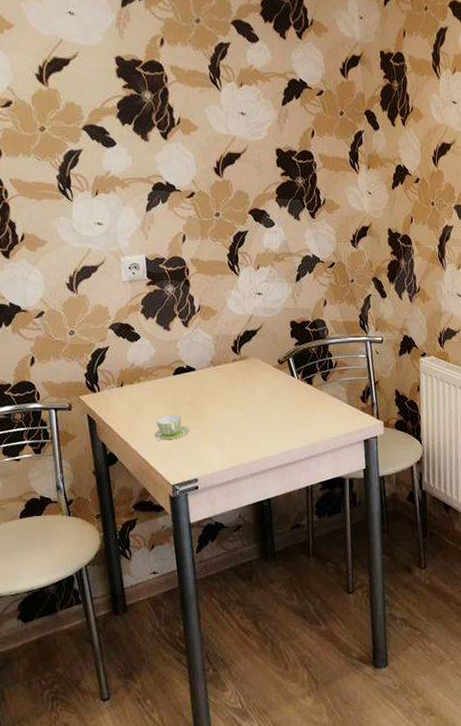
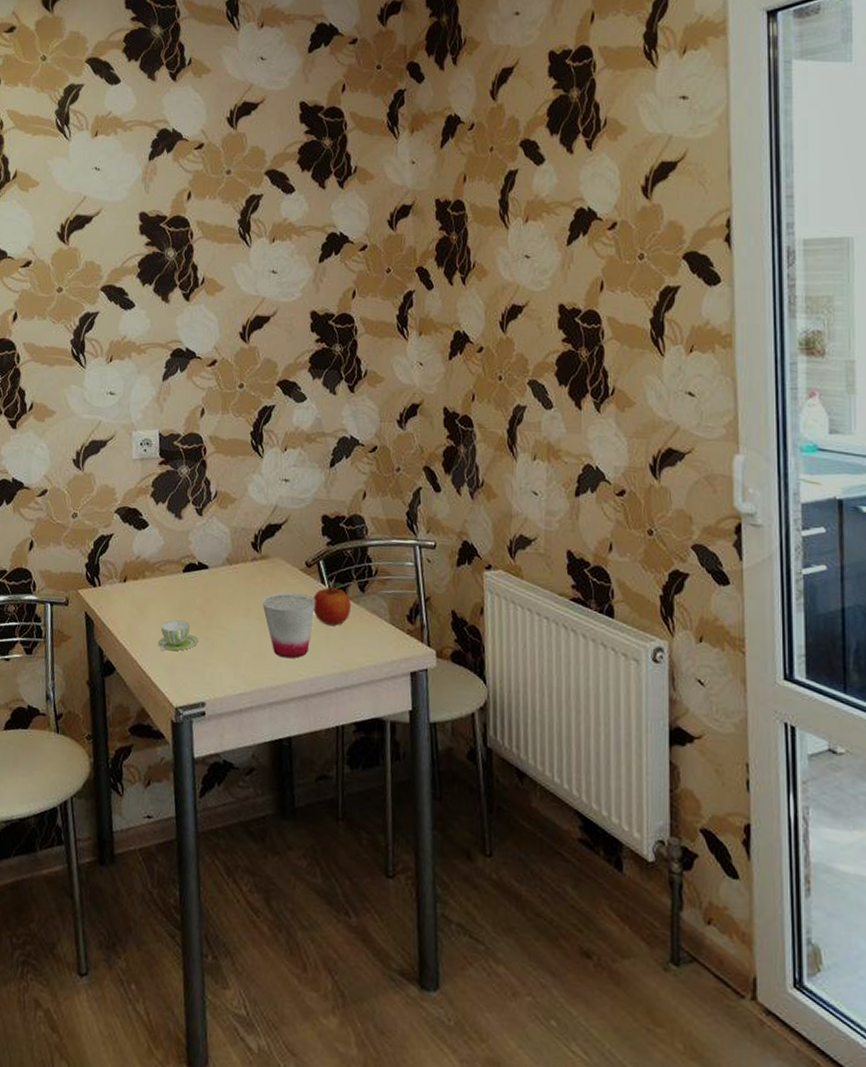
cup: none [243,385,288,438] -> present [262,592,316,659]
fruit: none [285,374,316,409] -> present [313,582,351,626]

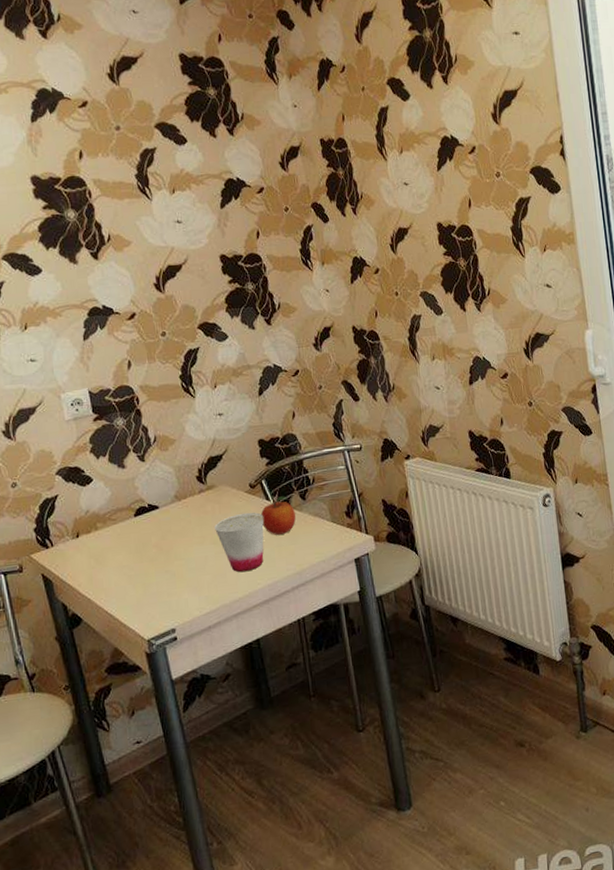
cup: present [158,620,199,651] -> none [121,560,160,592]

